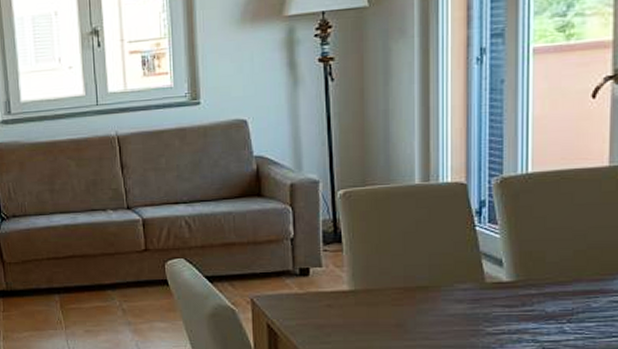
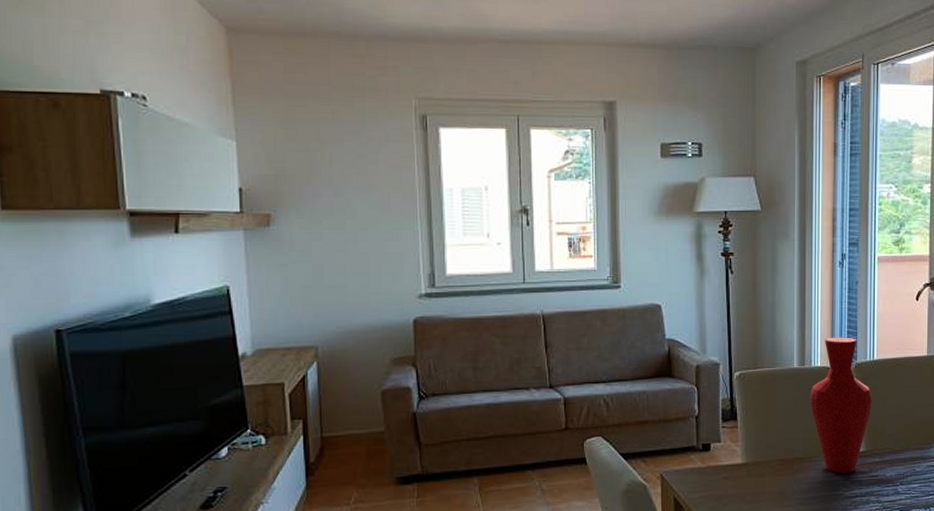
vase: none [436,146,526,306] -> present [809,337,873,474]

